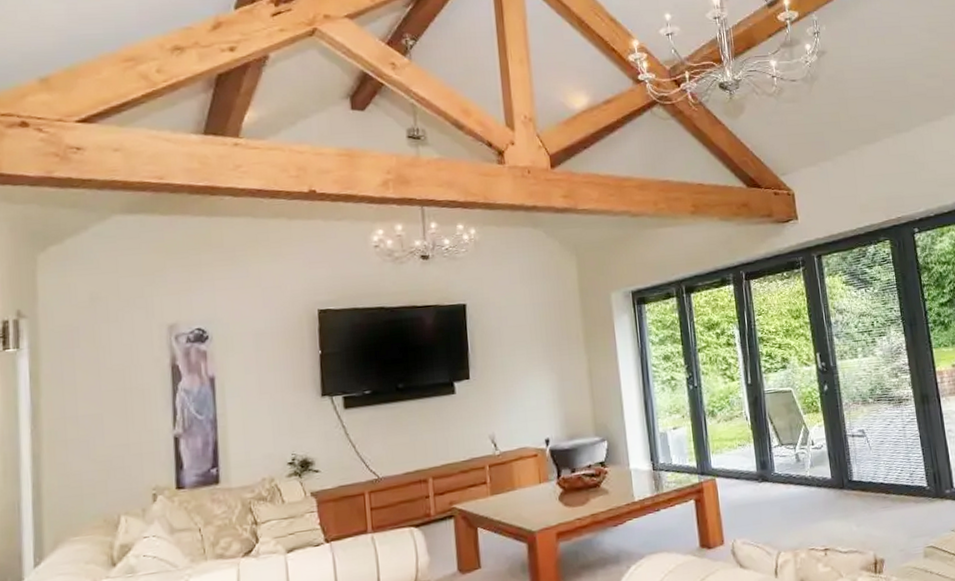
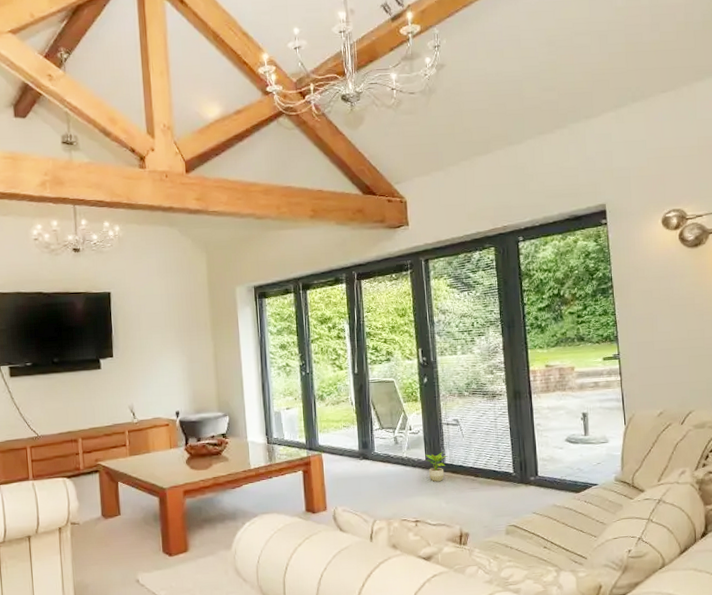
potted plant: none [830,467,855,503] -> present [424,452,448,482]

